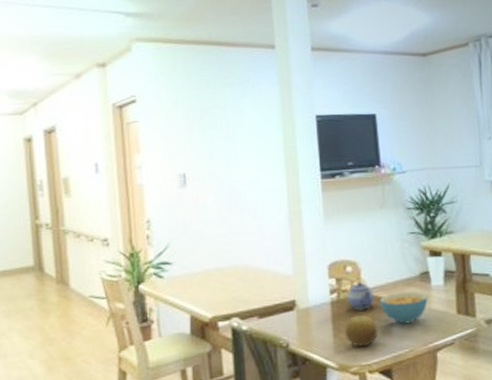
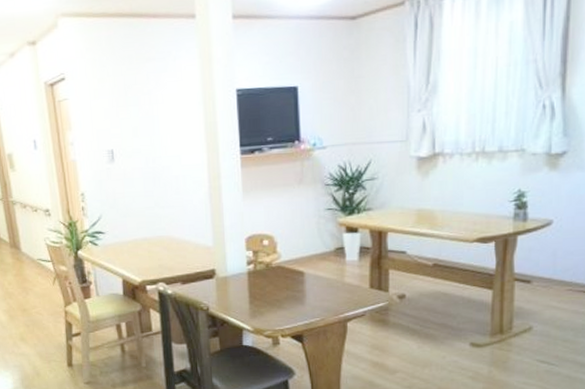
fruit: present [344,314,378,348] -> none [259,285,292,315]
teapot: present [347,281,375,310] -> none [263,254,289,281]
cereal bowl: present [379,291,428,324] -> none [293,265,342,295]

